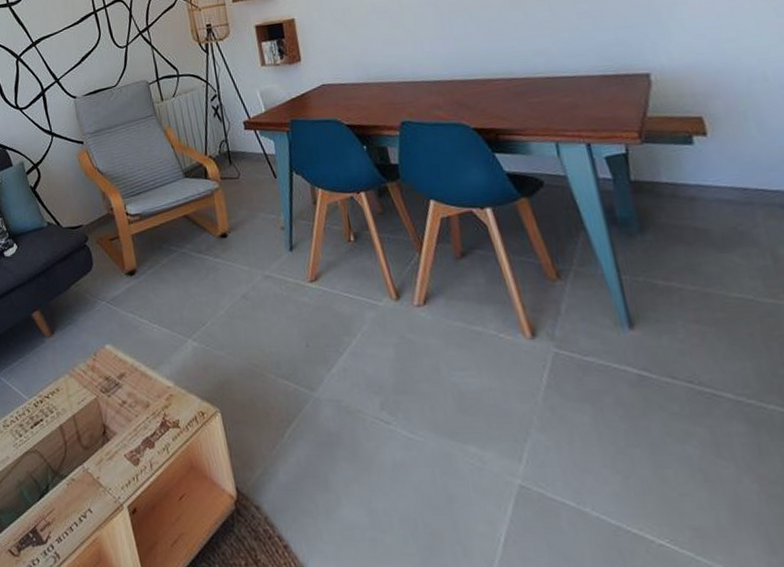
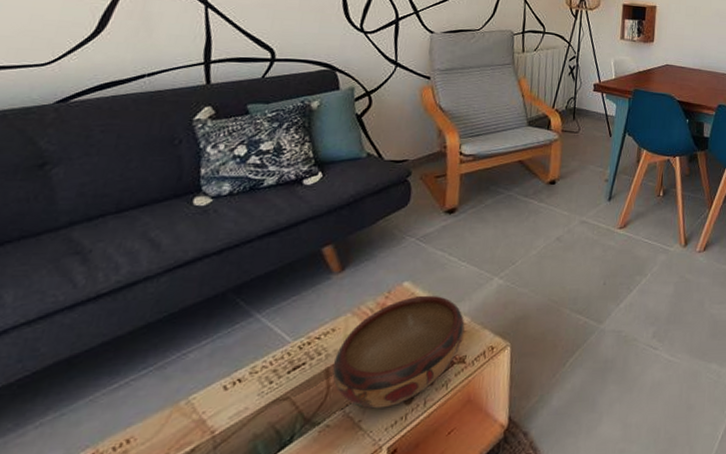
decorative bowl: none [64,357,172,467] -> present [332,295,465,409]

